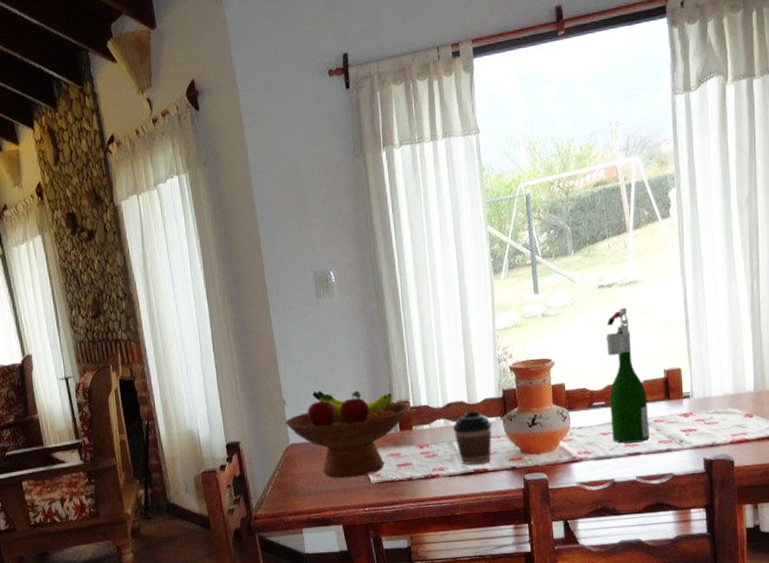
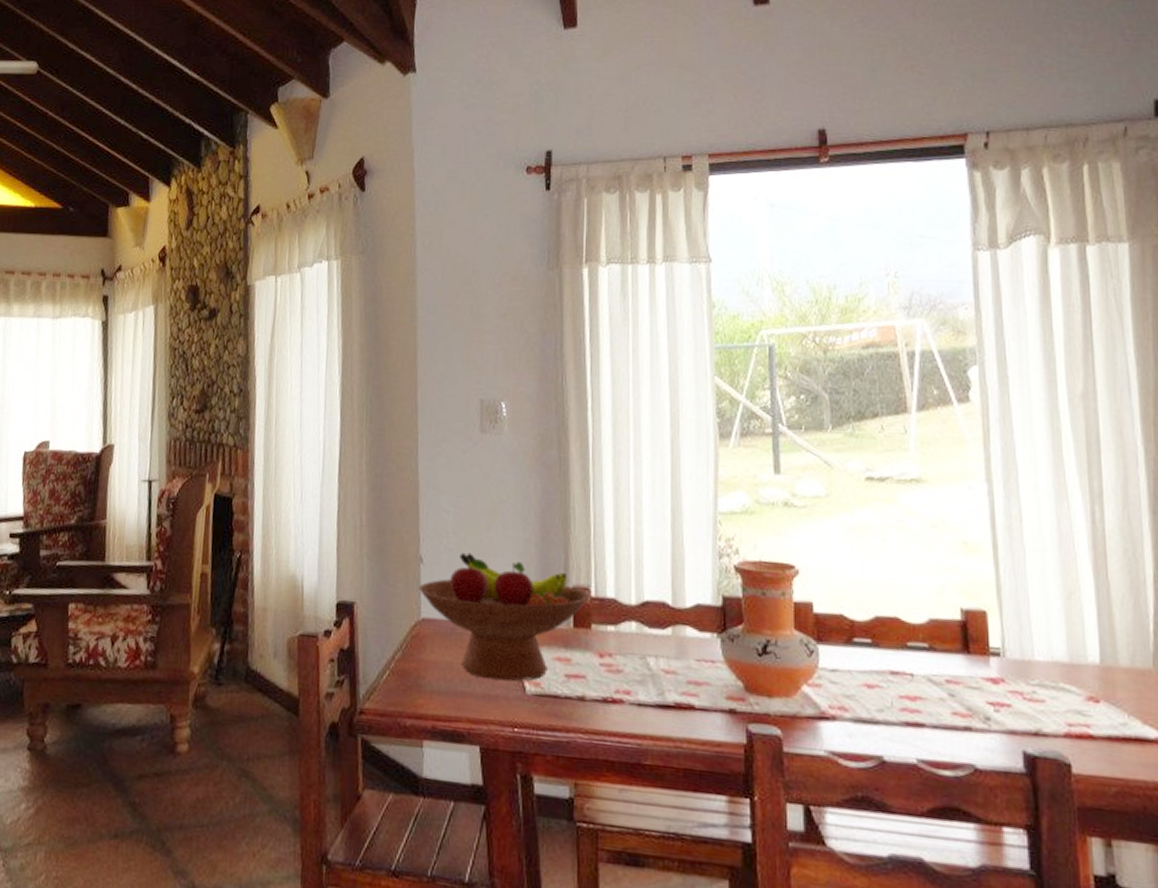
coffee cup: present [452,410,492,465] -> none [647,617,705,696]
wine bottle: present [606,307,649,444] -> none [875,512,938,709]

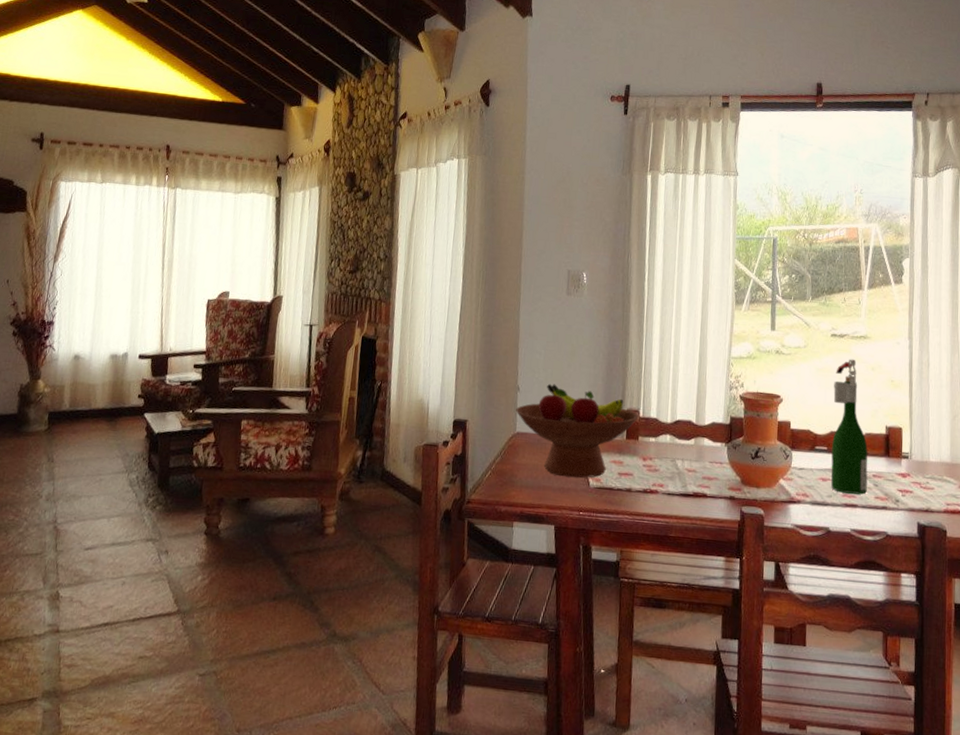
wine bottle: none [875,512,938,709] -> present [831,359,868,495]

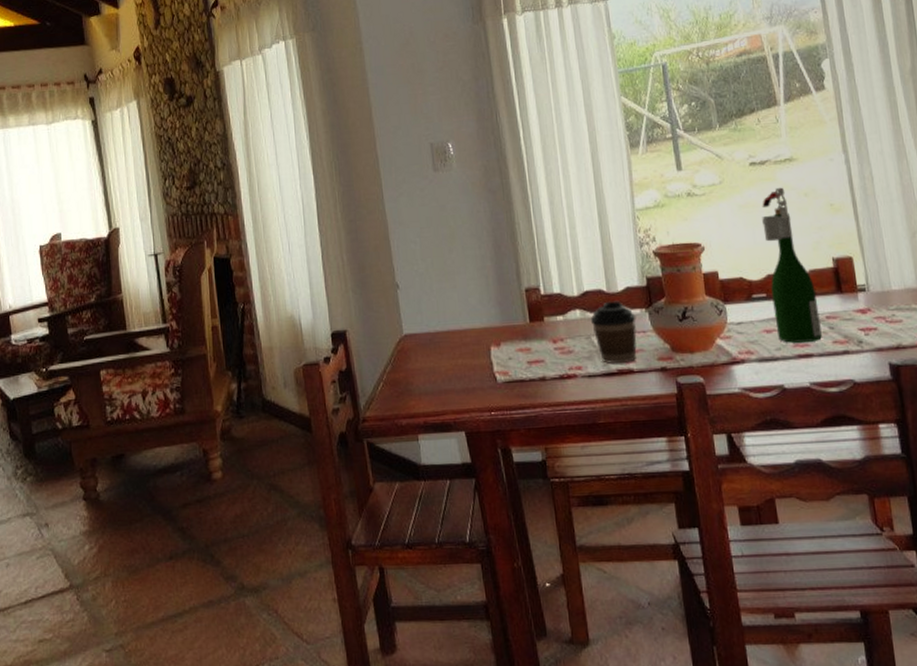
fruit bowl: present [516,383,639,479] -> none [399,274,540,376]
coffee cup: none [677,432,717,487] -> present [590,301,637,364]

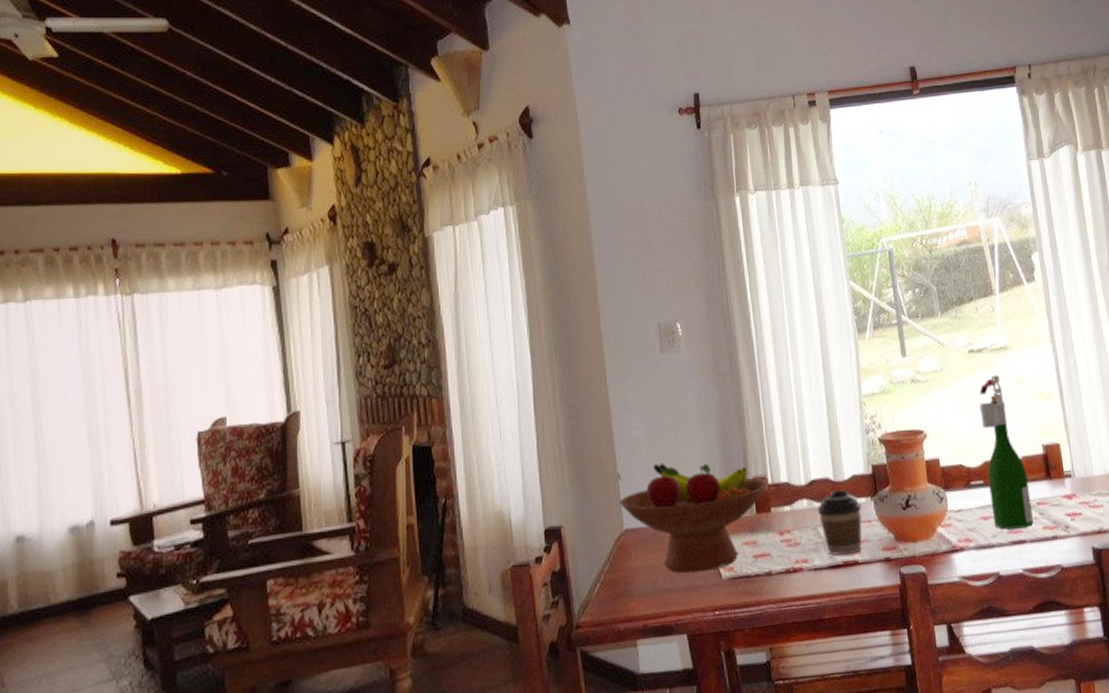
fruit bowl: none [399,274,540,376] -> present [620,463,768,574]

